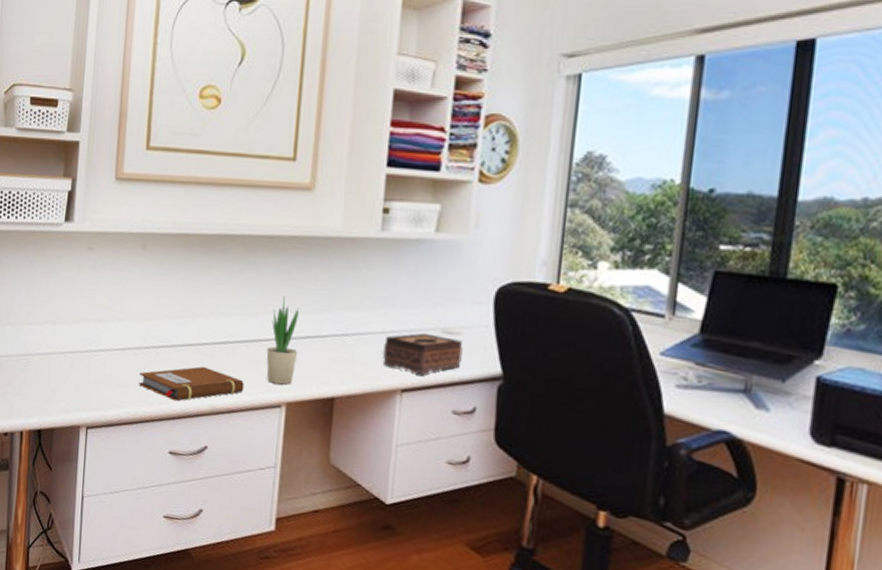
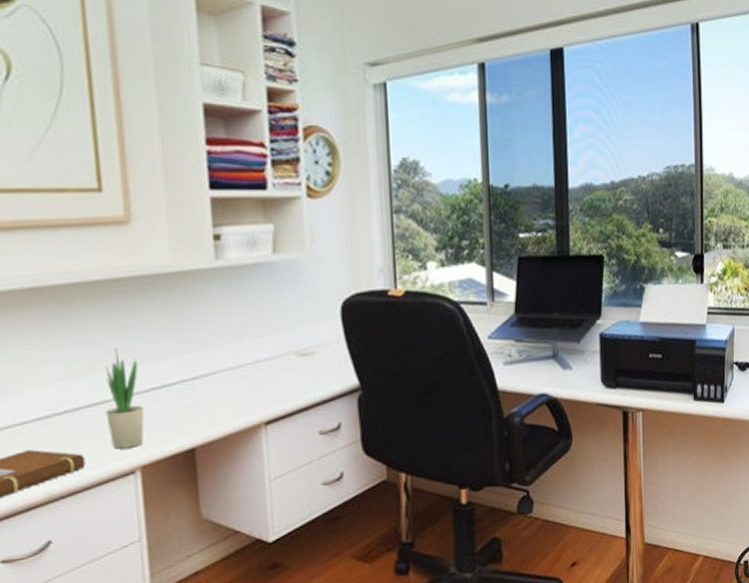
tissue box: present [383,333,463,375] -> none [239,359,320,403]

